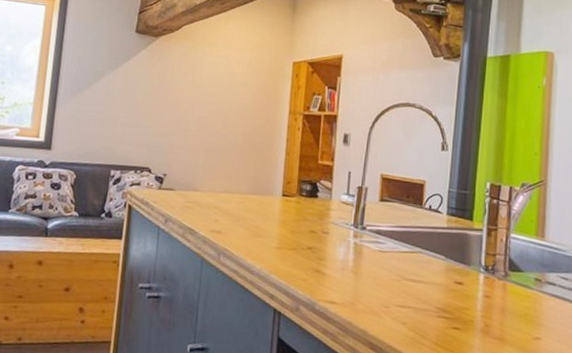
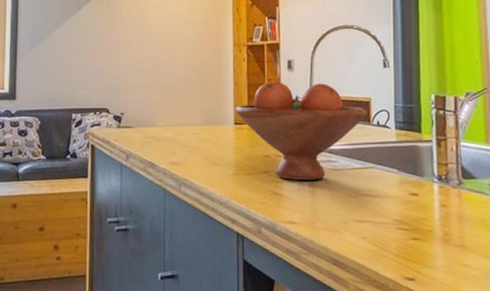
fruit bowl: none [284,154,420,261] -> present [235,81,367,180]

